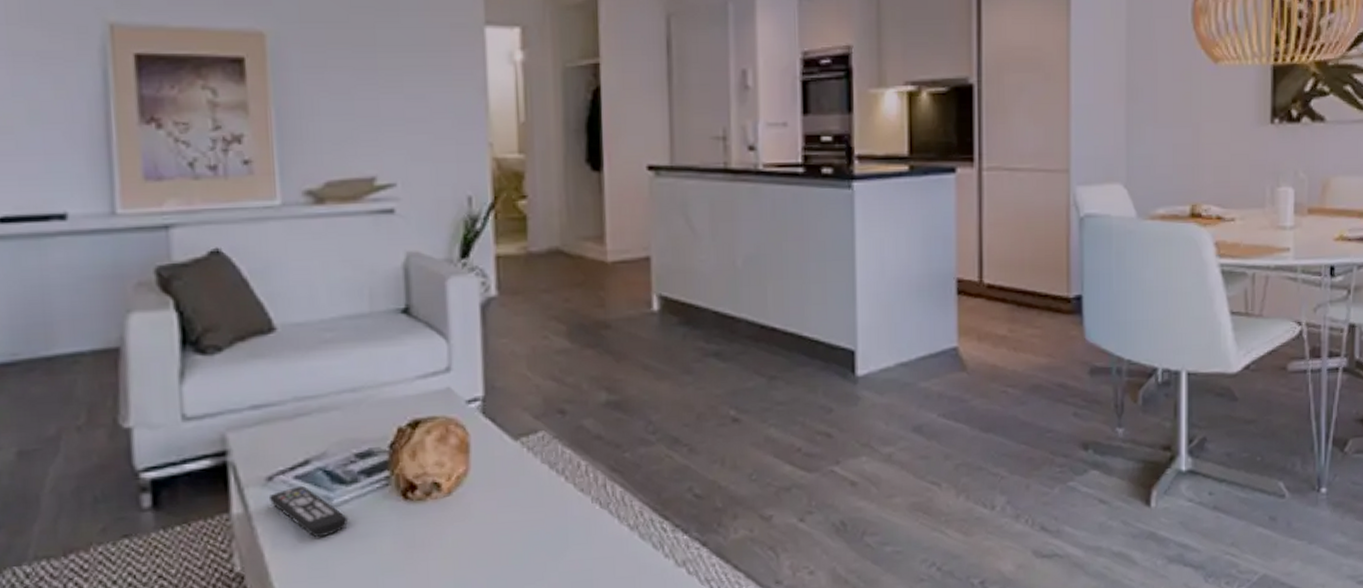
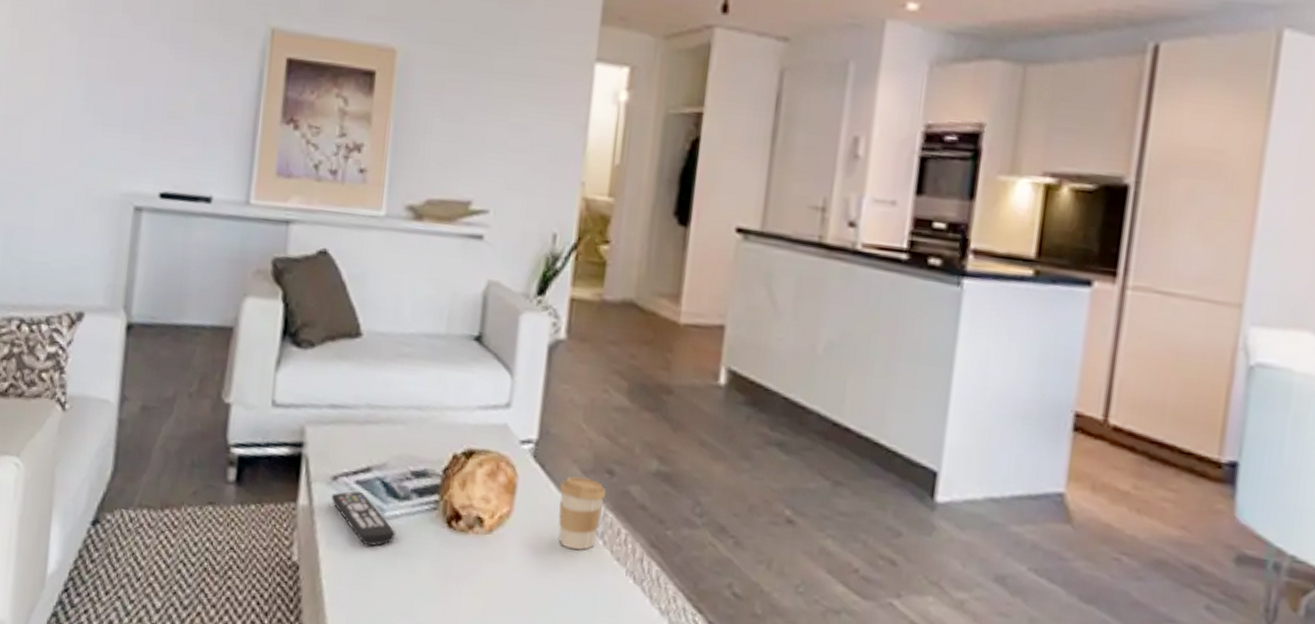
coffee cup: none [513,422,561,492] -> present [558,476,606,550]

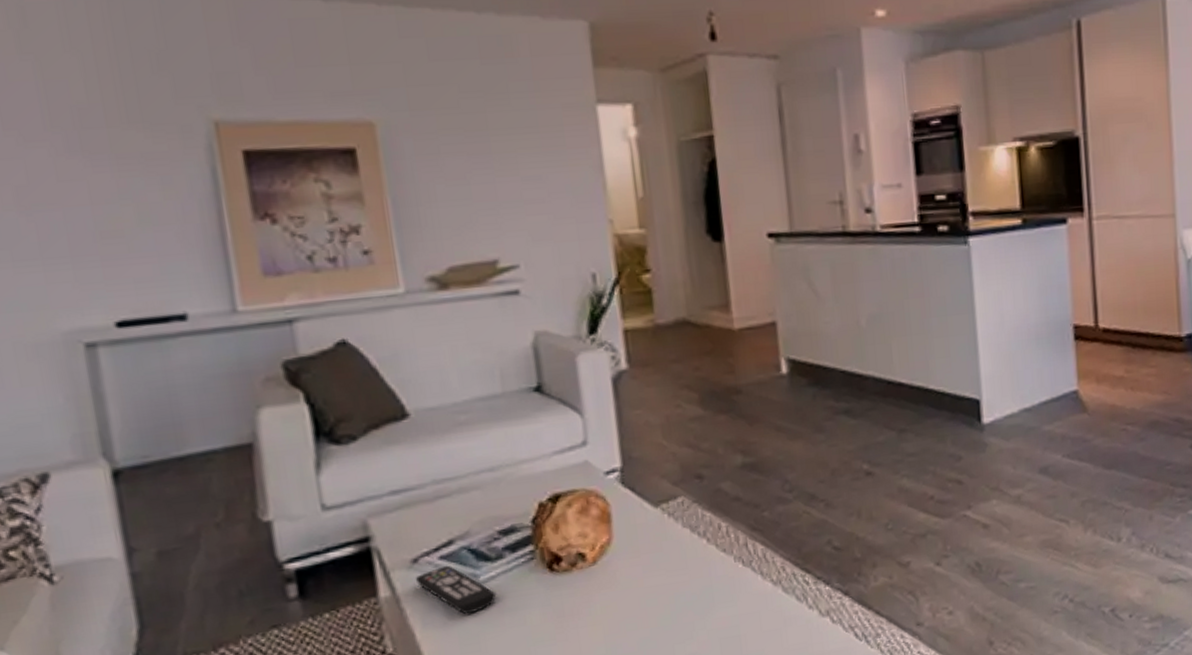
coffee cup: present [558,476,606,550] -> none [653,487,700,555]

